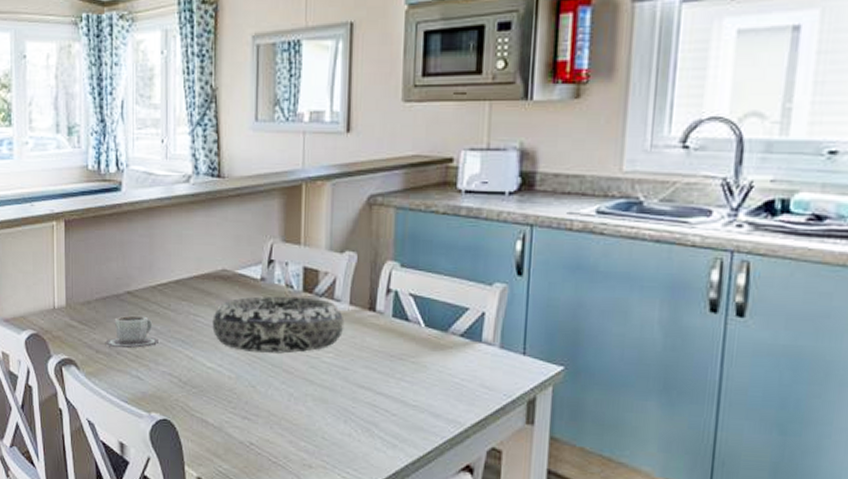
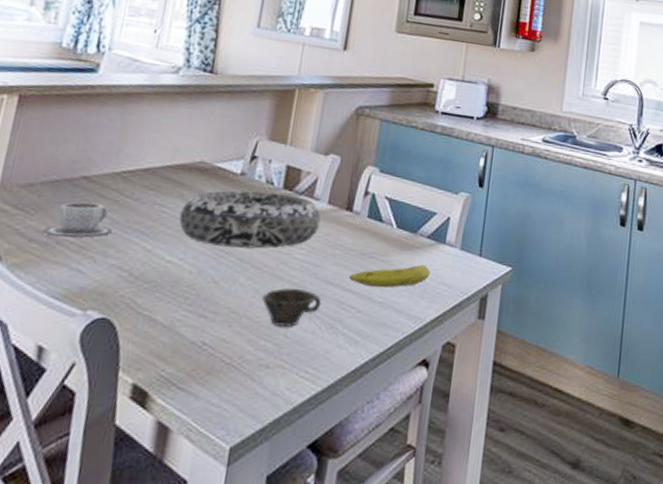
cup: none [296,391,355,429] -> present [261,288,322,327]
fruit: none [380,365,467,391] -> present [349,264,431,288]

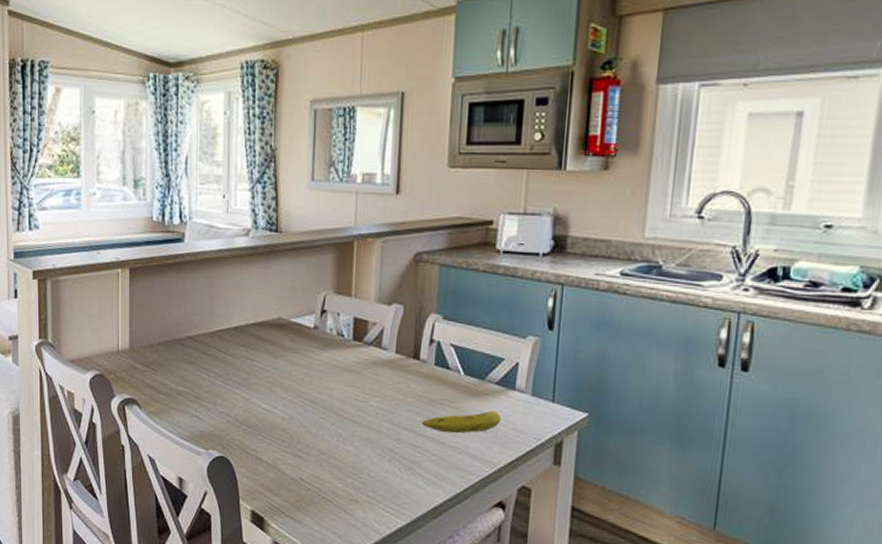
cup: present [42,202,112,238] -> none [166,359,217,390]
decorative bowl: present [179,190,321,249] -> none [268,343,391,397]
cup: present [261,288,322,327] -> none [345,432,399,467]

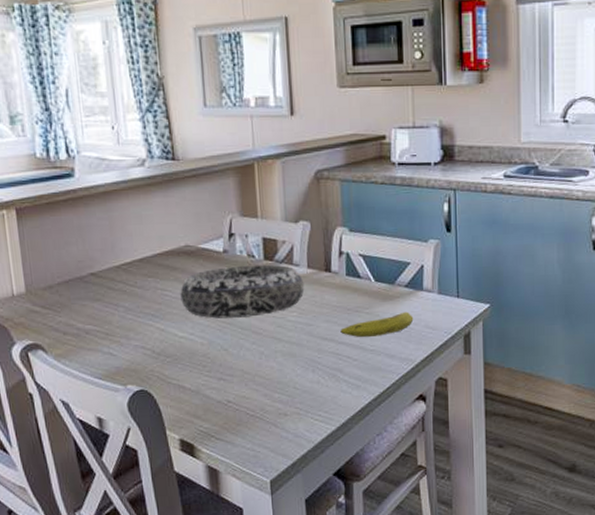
decorative bowl: none [268,343,391,397] -> present [180,264,305,319]

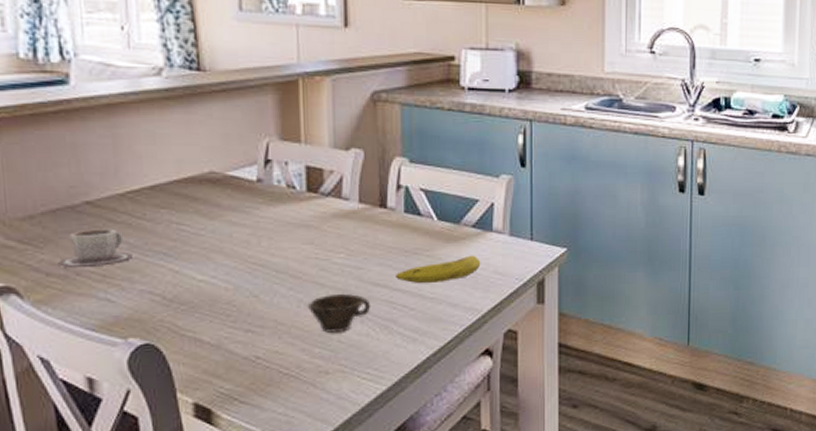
cup: none [72,295,128,328] -> present [58,228,132,268]
decorative bowl: present [180,264,305,319] -> none [201,197,355,259]
cup: none [267,346,321,380] -> present [307,293,371,333]

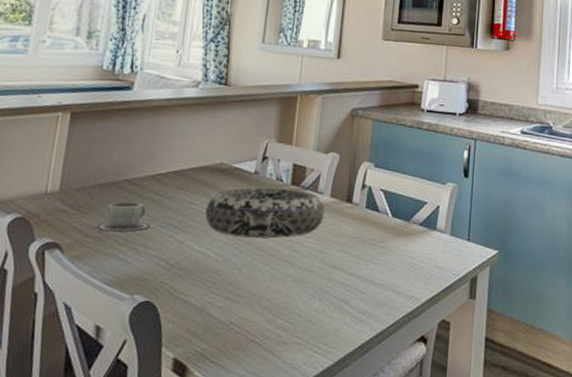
decorative bowl: none [201,197,355,259] -> present [205,187,325,239]
cup: present [307,293,371,333] -> none [277,272,330,307]
fruit: present [396,255,481,284] -> none [352,249,424,272]

